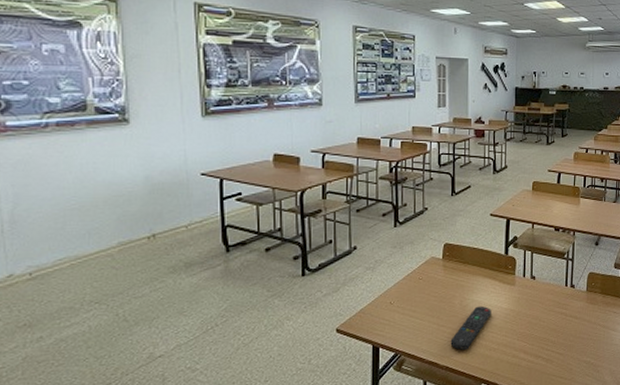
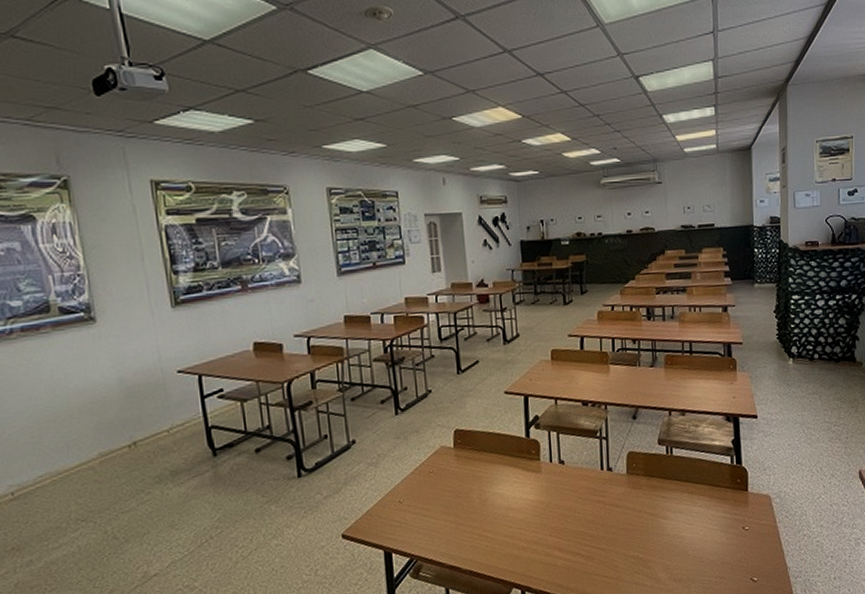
remote control: present [450,305,491,350] -> none [472,498,517,551]

